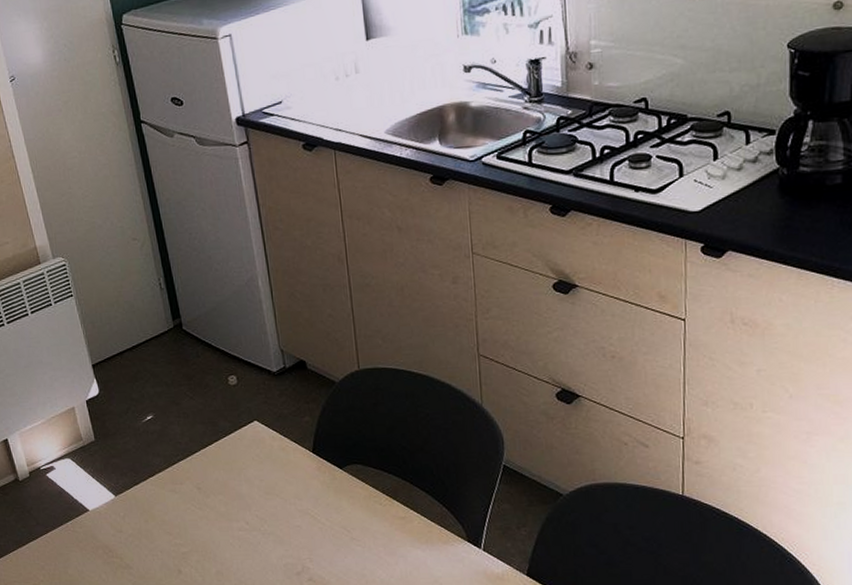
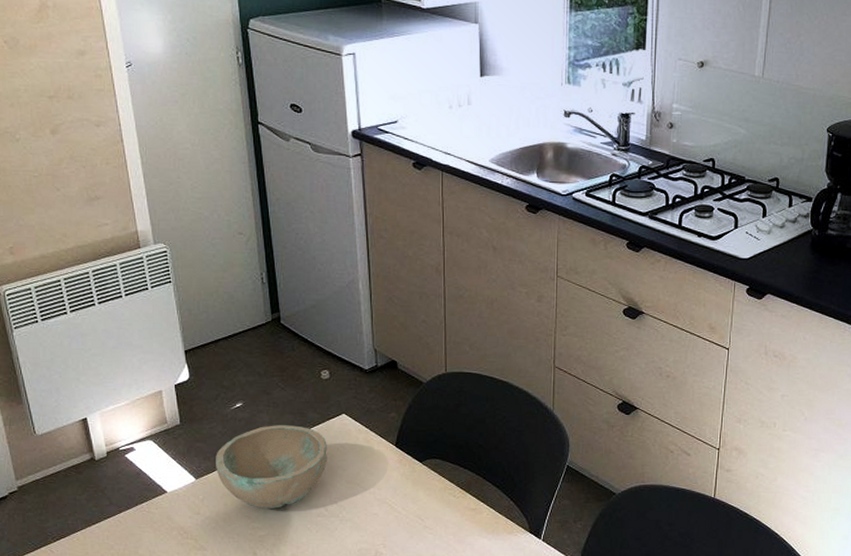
bowl: none [132,435,244,524] -> present [216,425,327,509]

